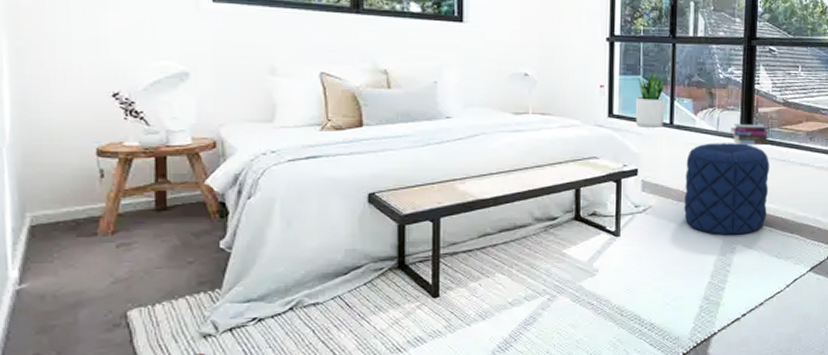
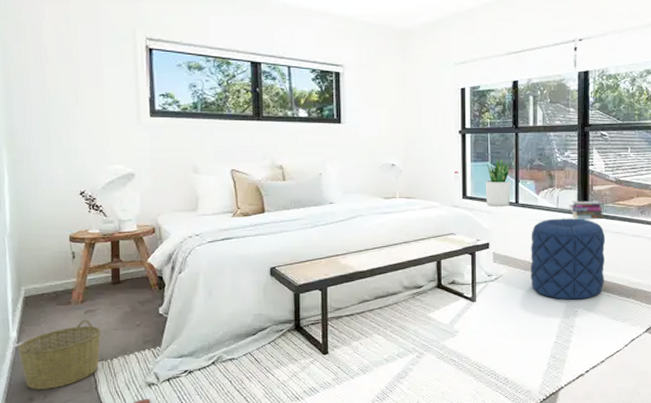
basket: none [20,255,140,345] -> present [18,319,102,390]

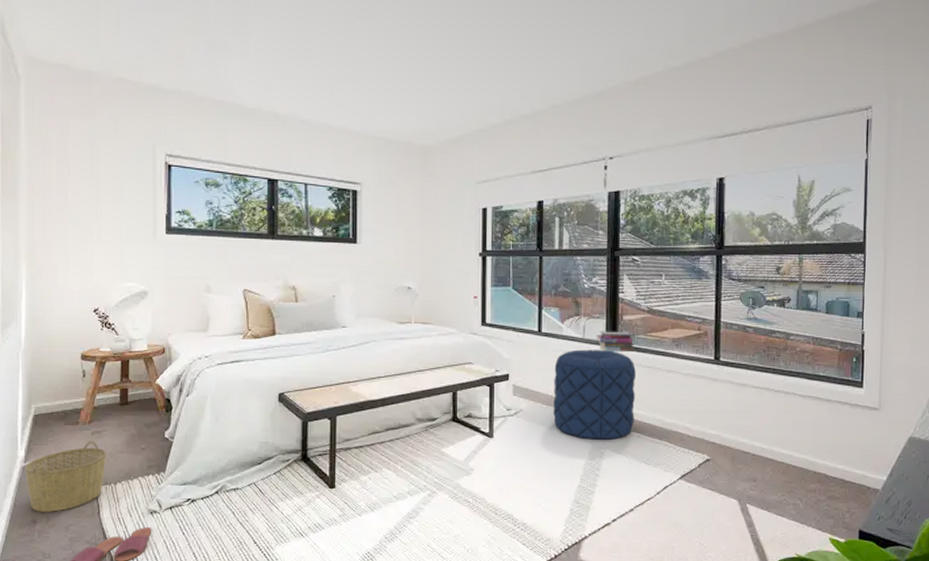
planter: present [485,156,511,208] -> none [506,280,534,336]

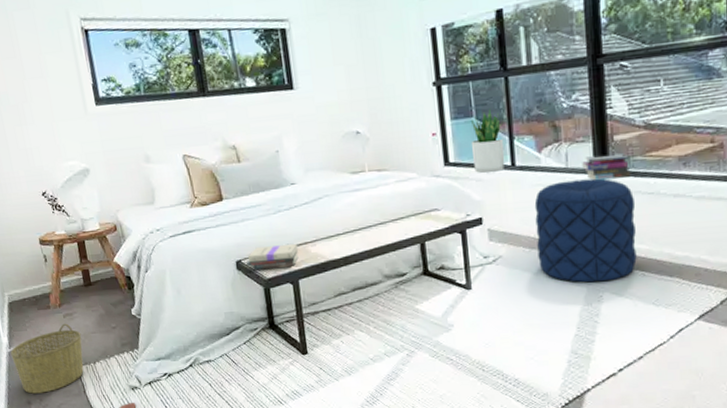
books: none [288,382,341,404] -> present [245,244,299,270]
planter: none [506,280,534,336] -> present [470,108,505,174]

